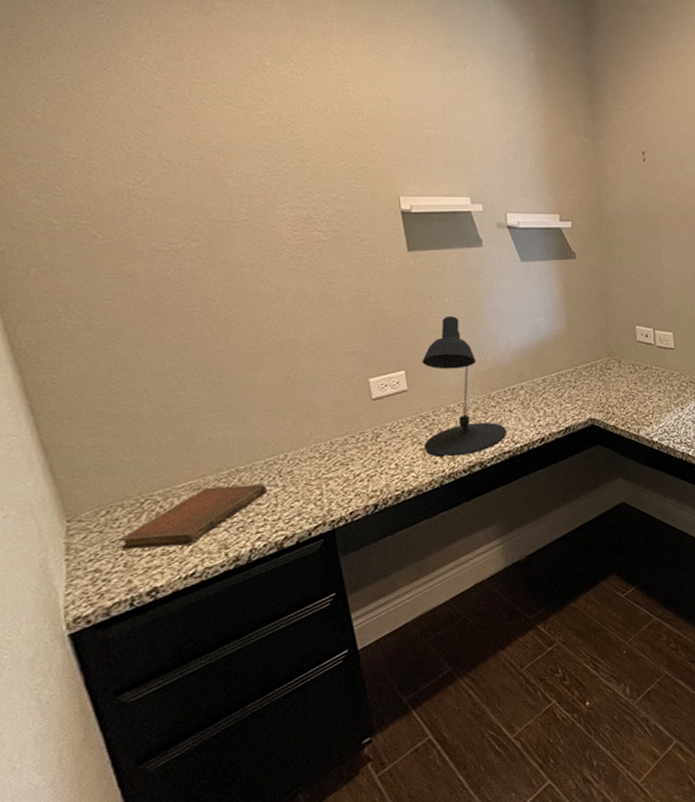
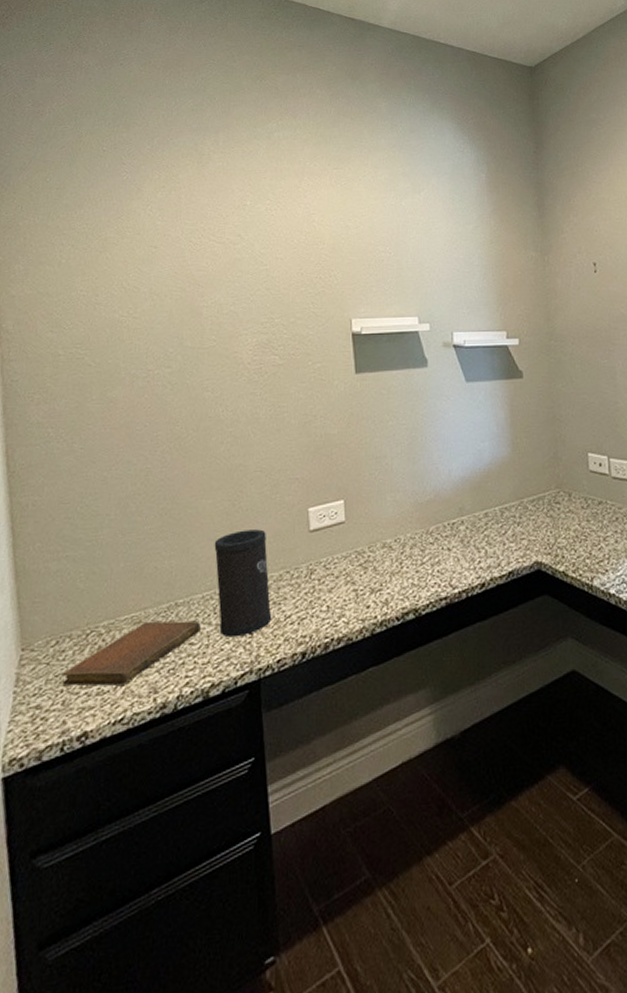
speaker: none [271,399,341,497] -> present [214,529,272,638]
desk lamp: present [422,315,507,458] -> none [358,440,445,601]

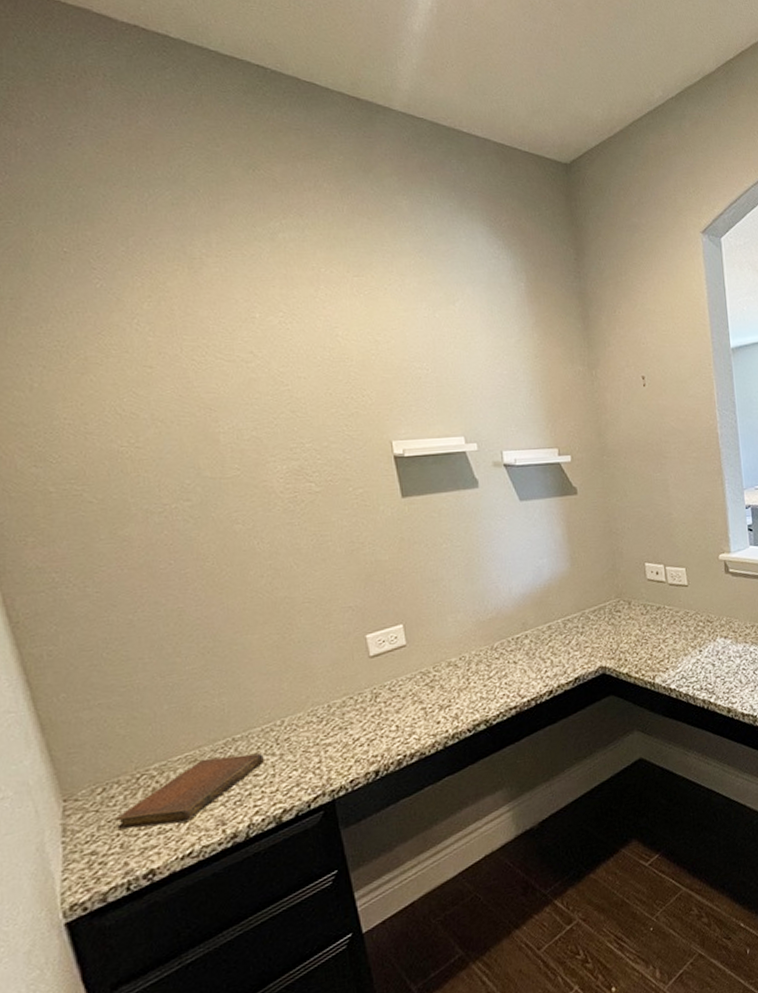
speaker: present [214,529,272,638] -> none [267,659,340,765]

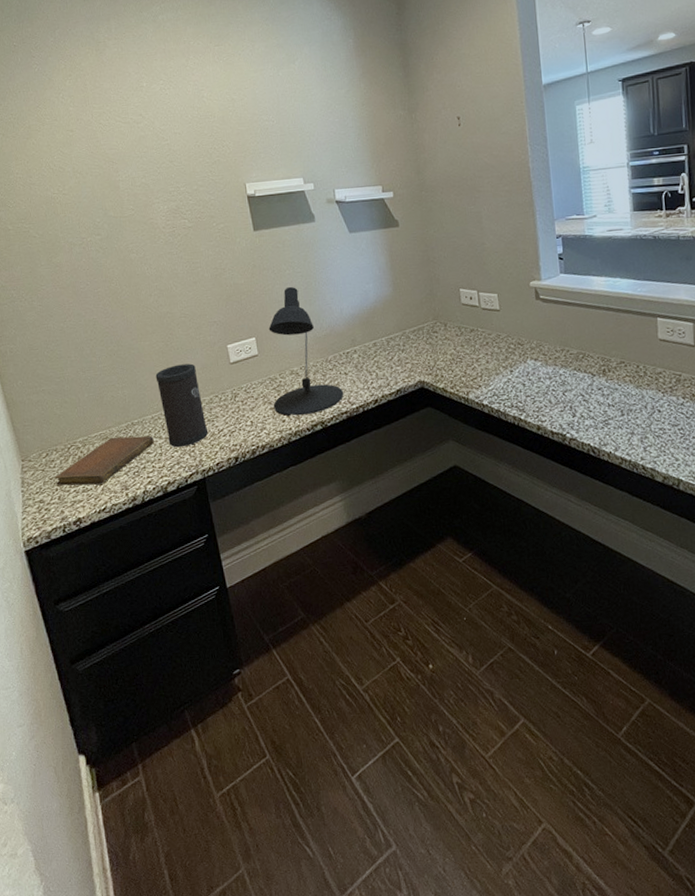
speaker: none [267,659,340,765] -> present [155,363,209,448]
desk lamp: none [420,563,513,717] -> present [268,286,344,417]

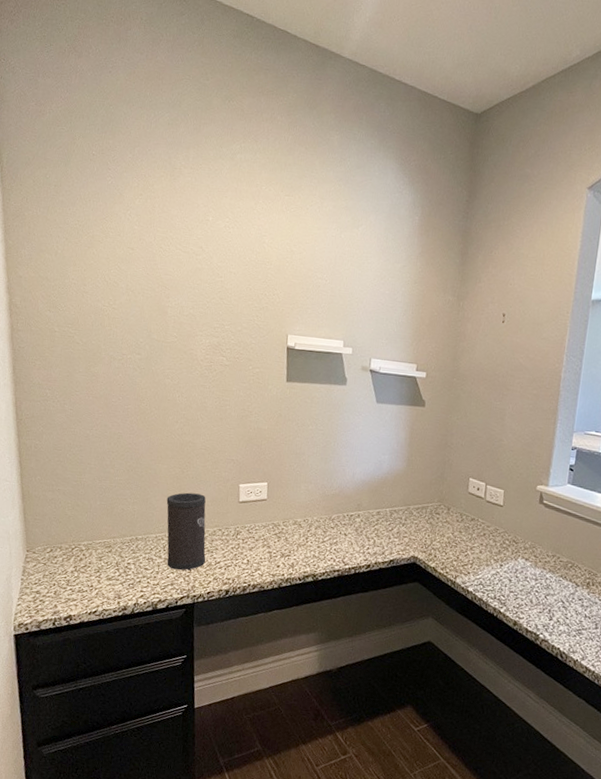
notebook: present [55,436,154,486] -> none [55,547,154,589]
desk lamp: present [268,286,344,417] -> none [272,441,340,566]

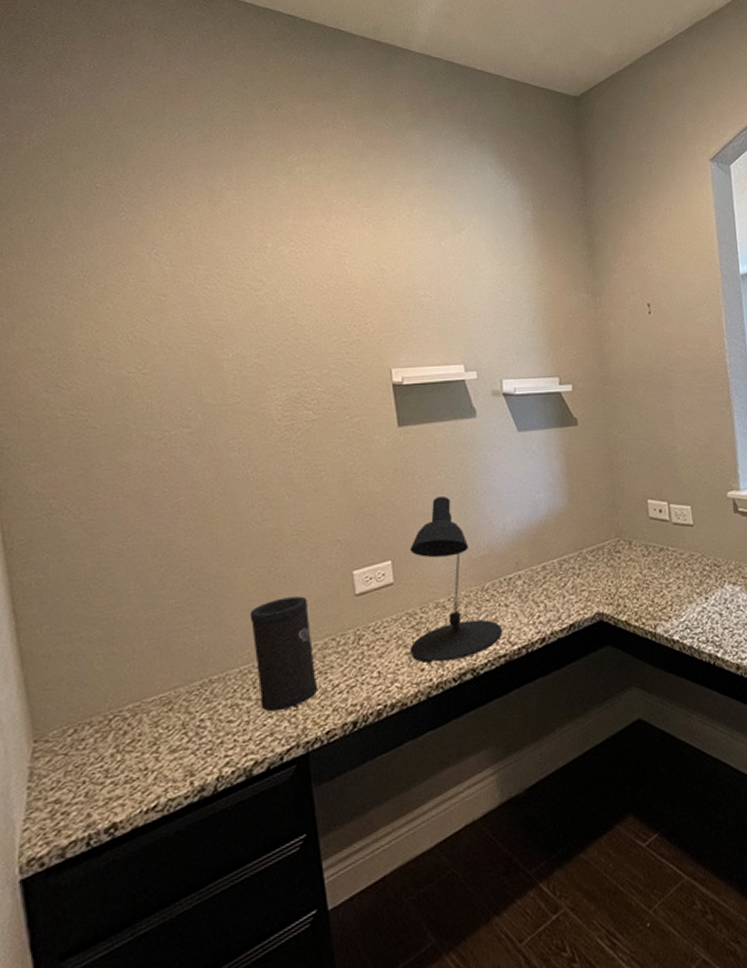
desk lamp: none [272,441,340,566] -> present [410,495,503,664]

